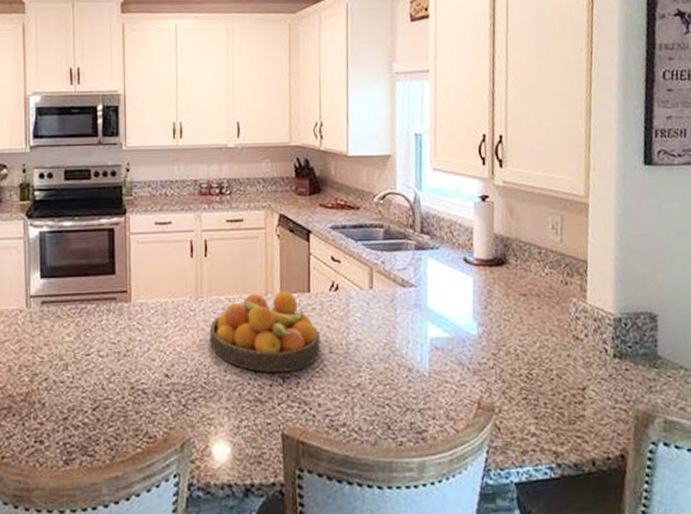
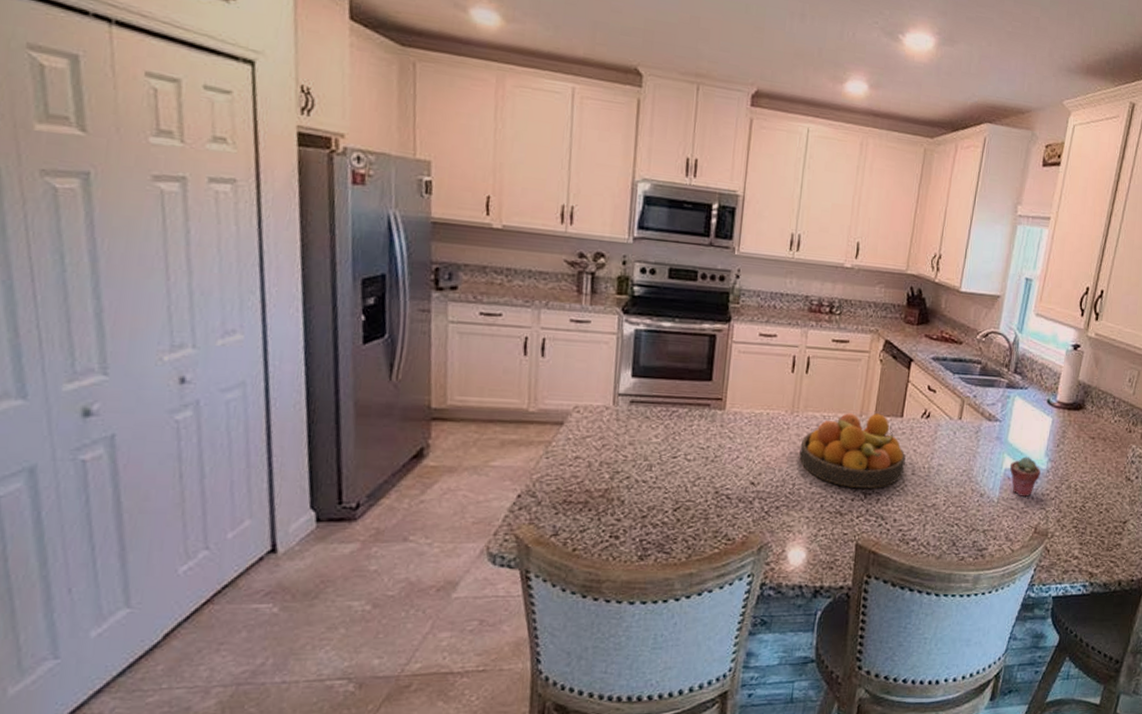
potted succulent: none [435,322,472,368] -> present [1009,456,1041,497]

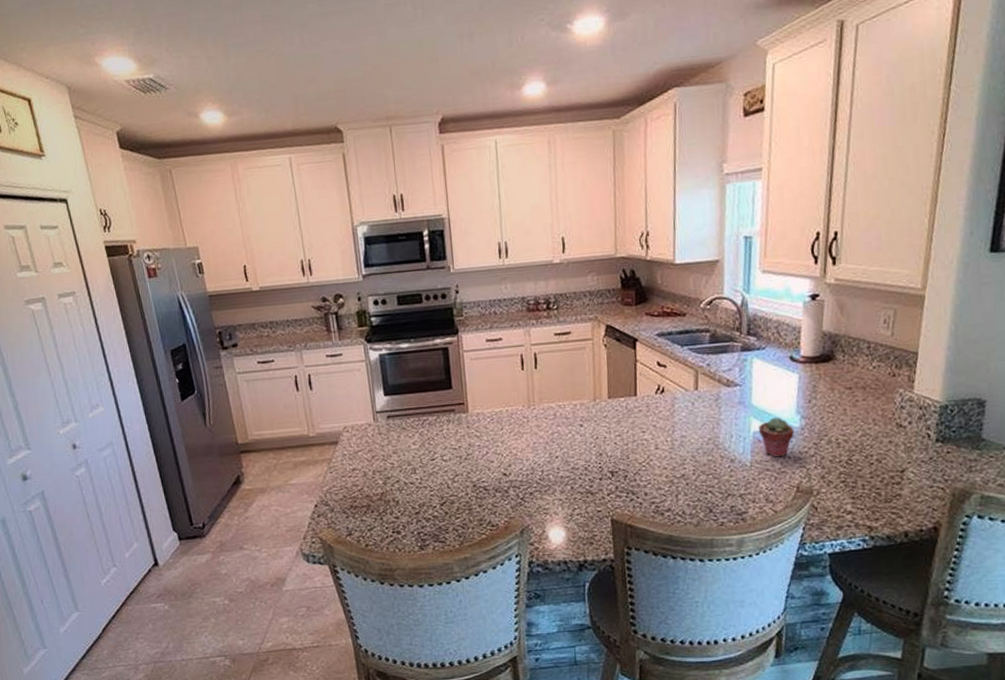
fruit bowl: present [799,413,906,489] -> none [542,396,647,468]

